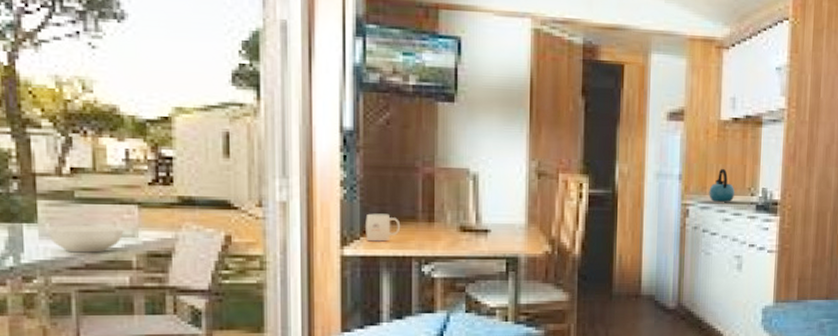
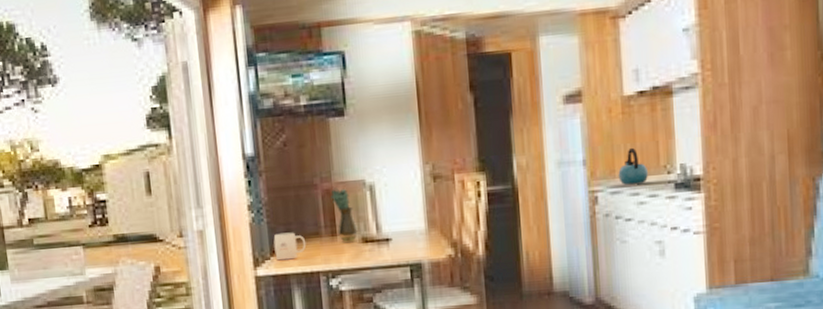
bowl: present [46,225,124,253] -> none [15,266,74,293]
vase: none [432,171,456,231] -> present [331,186,358,243]

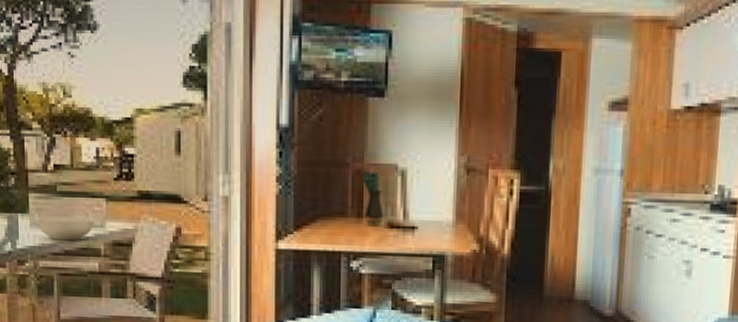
bowl: none [15,266,74,293] -> present [35,216,95,241]
mug: present [273,232,307,261] -> none [298,208,331,237]
kettle: present [618,147,649,186] -> none [654,163,686,202]

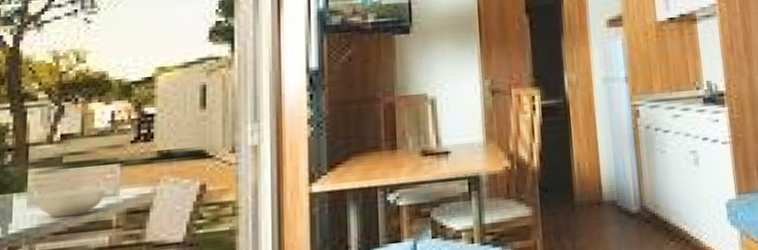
vase: present [361,167,384,227] -> none [393,100,418,157]

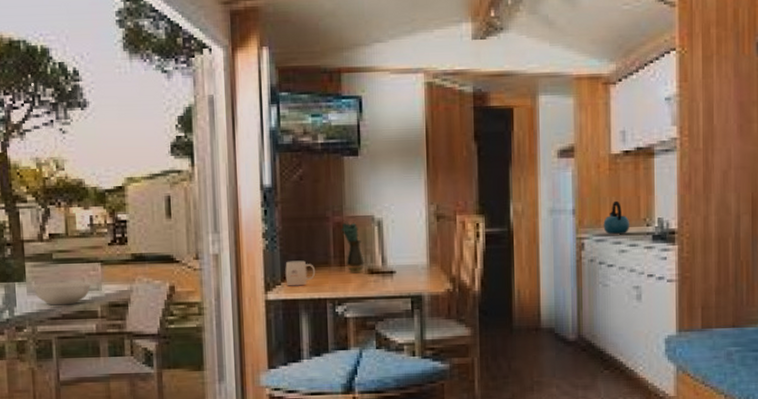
mug: none [332,146,366,176] -> present [285,260,316,286]
vase: none [393,100,418,157] -> present [341,220,365,274]
kettle: none [655,66,682,101] -> present [603,200,630,235]

